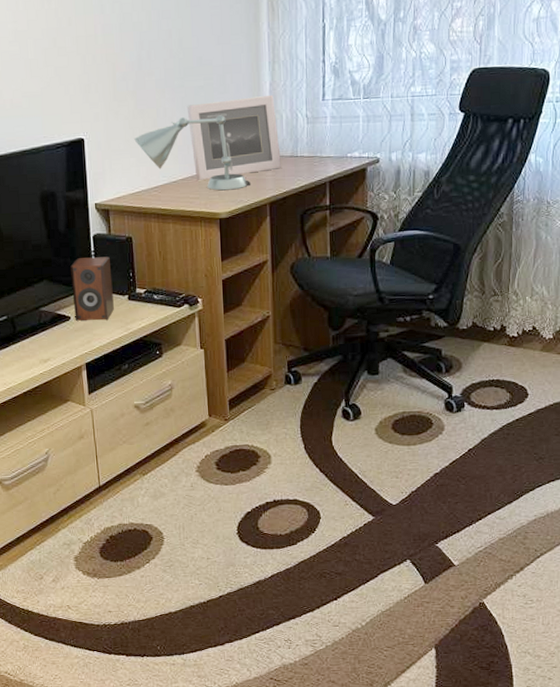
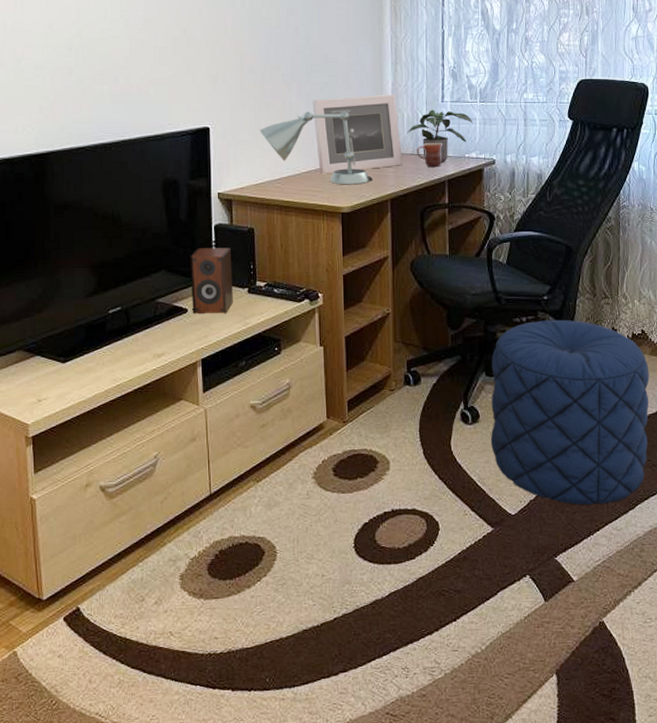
potted plant: none [286,109,355,164] -> present [407,109,473,163]
mug: none [296,142,323,169] -> present [417,142,442,167]
pouf: none [373,318,539,496] -> present [491,319,650,505]

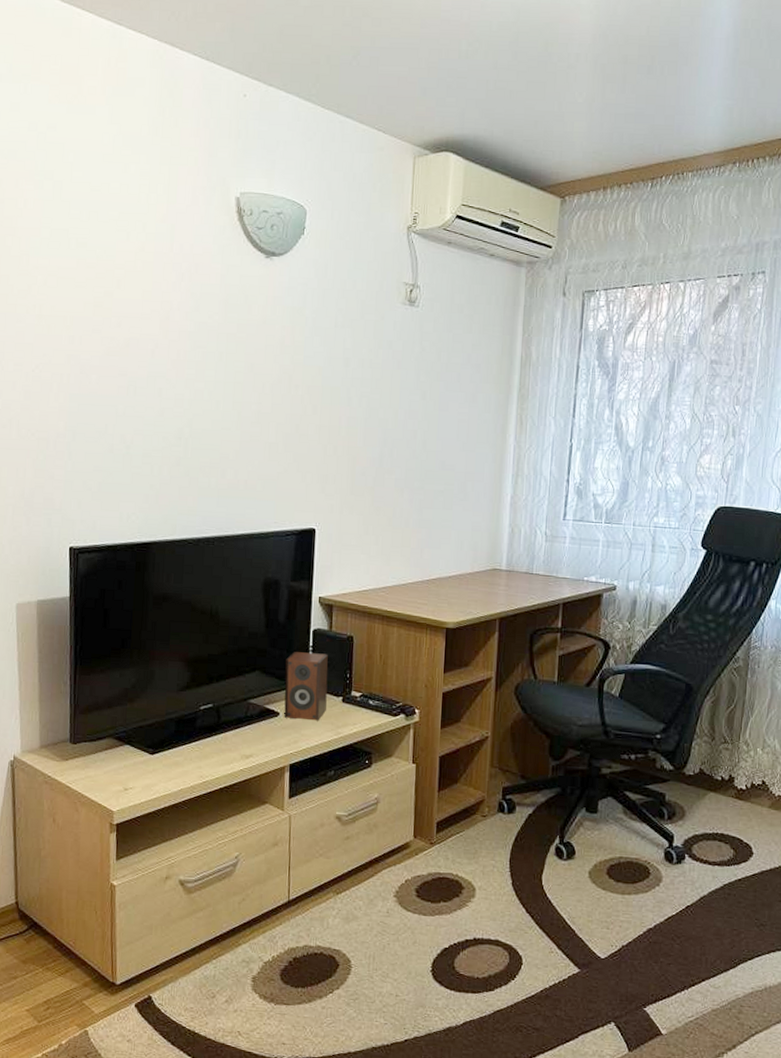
desk lamp: present [259,110,372,185] -> none [367,520,482,601]
picture frame: present [312,94,403,175] -> none [424,507,516,587]
potted plant: present [407,109,473,163] -> none [523,527,595,585]
mug: present [417,142,442,167] -> none [532,561,560,588]
pouf: present [491,319,650,505] -> none [585,759,767,959]

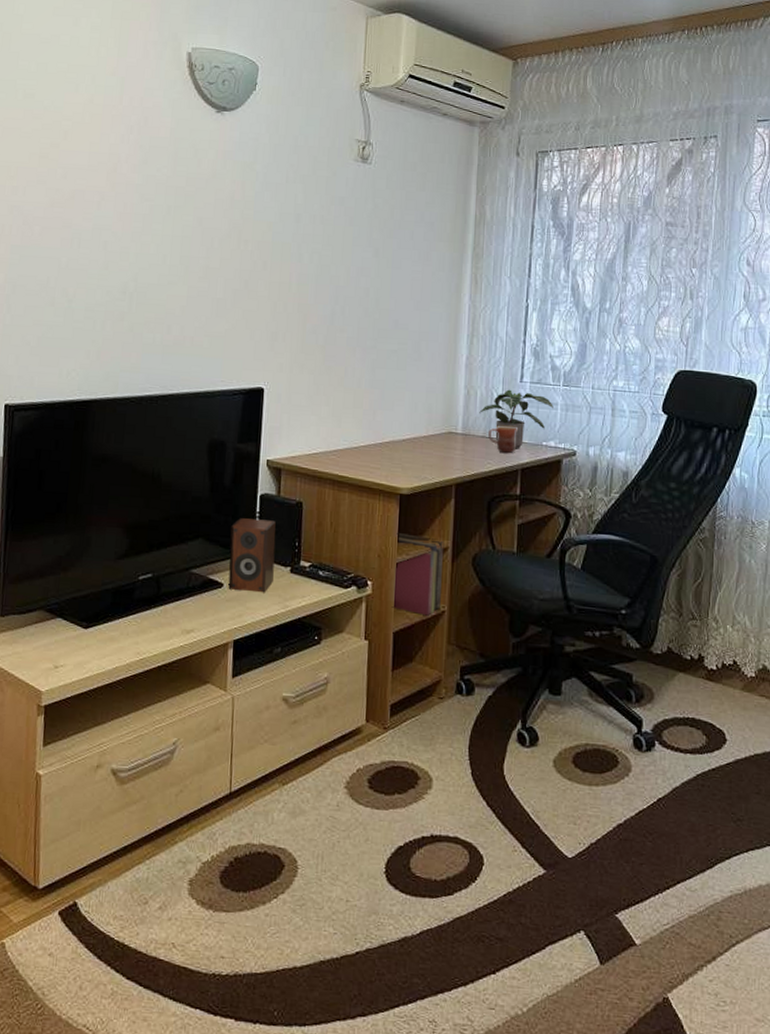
books: none [438,664,489,741] -> present [391,532,445,616]
potted plant: none [523,527,595,585] -> present [479,389,553,450]
mug: none [532,561,560,588] -> present [488,425,518,453]

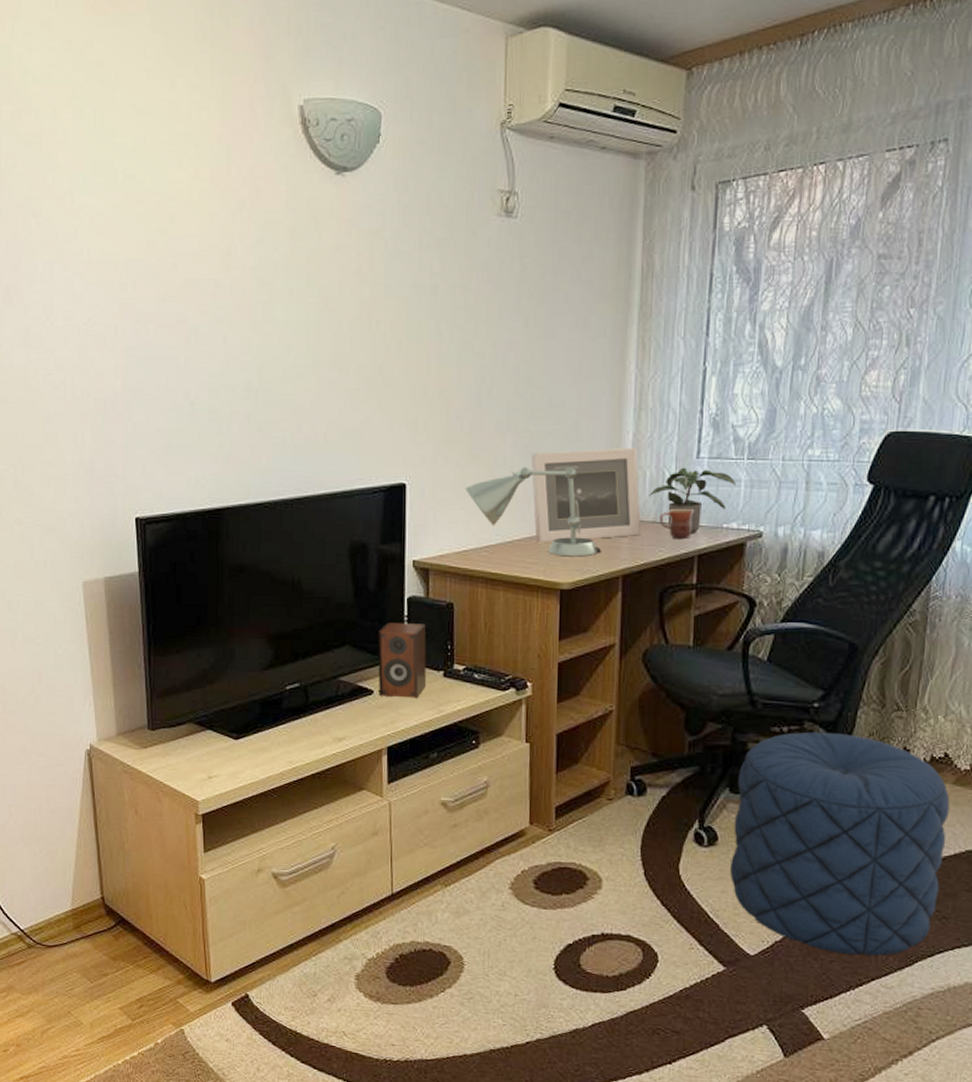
desk lamp: none [317,380,437,465] -> present [465,466,601,557]
picture frame: none [377,368,473,451] -> present [530,447,642,544]
books: present [391,532,445,616] -> none [554,630,611,716]
pouf: none [550,637,740,858] -> present [730,731,950,956]

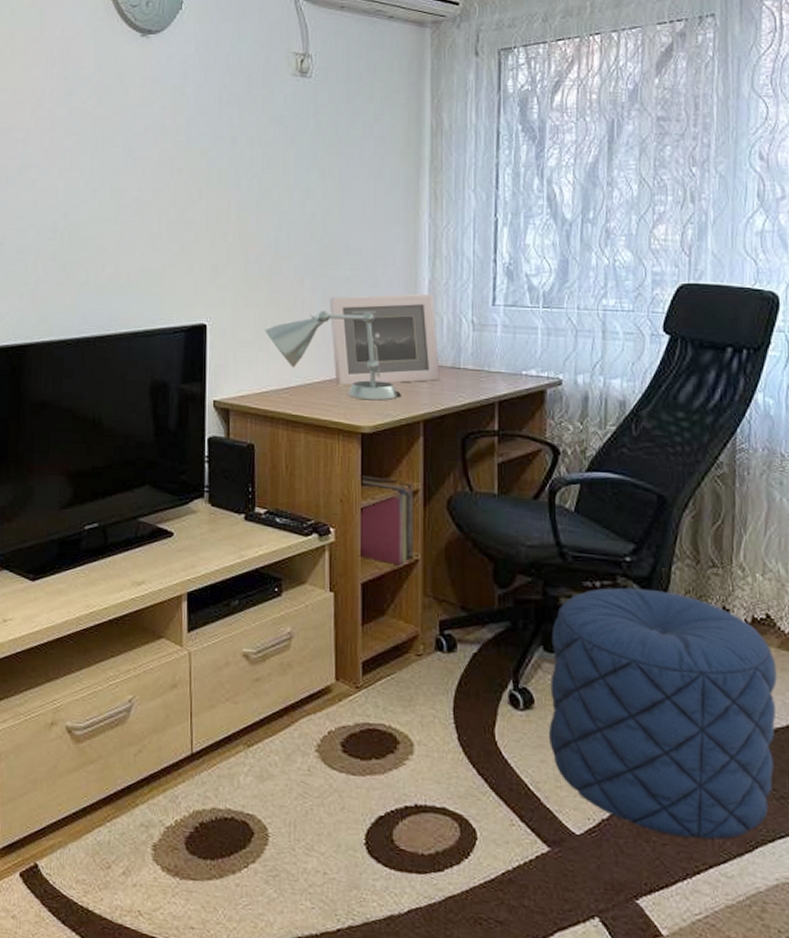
speaker: present [378,623,427,699] -> none [178,463,227,542]
books: none [554,630,611,716] -> present [358,474,414,565]
potted plant: present [649,467,736,534] -> none [447,314,533,380]
mug: present [660,508,694,538] -> none [459,354,492,384]

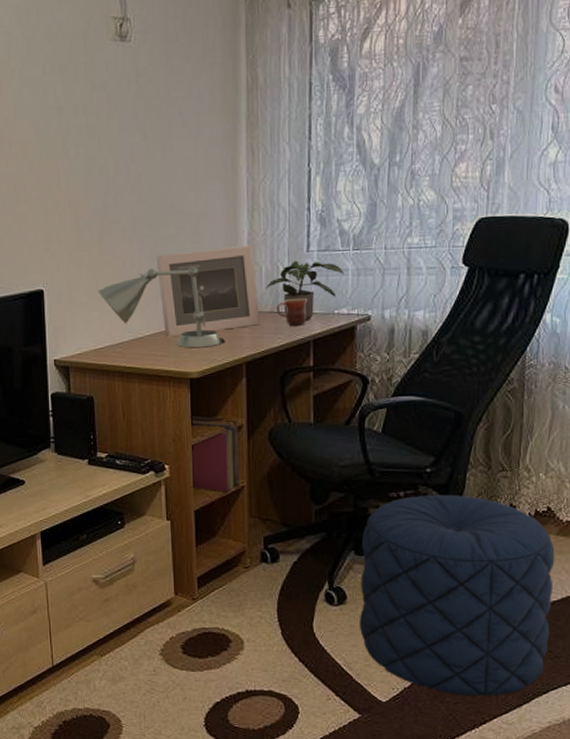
potted plant: none [447,314,533,380] -> present [265,260,344,321]
mug: none [459,354,492,384] -> present [277,297,307,326]

